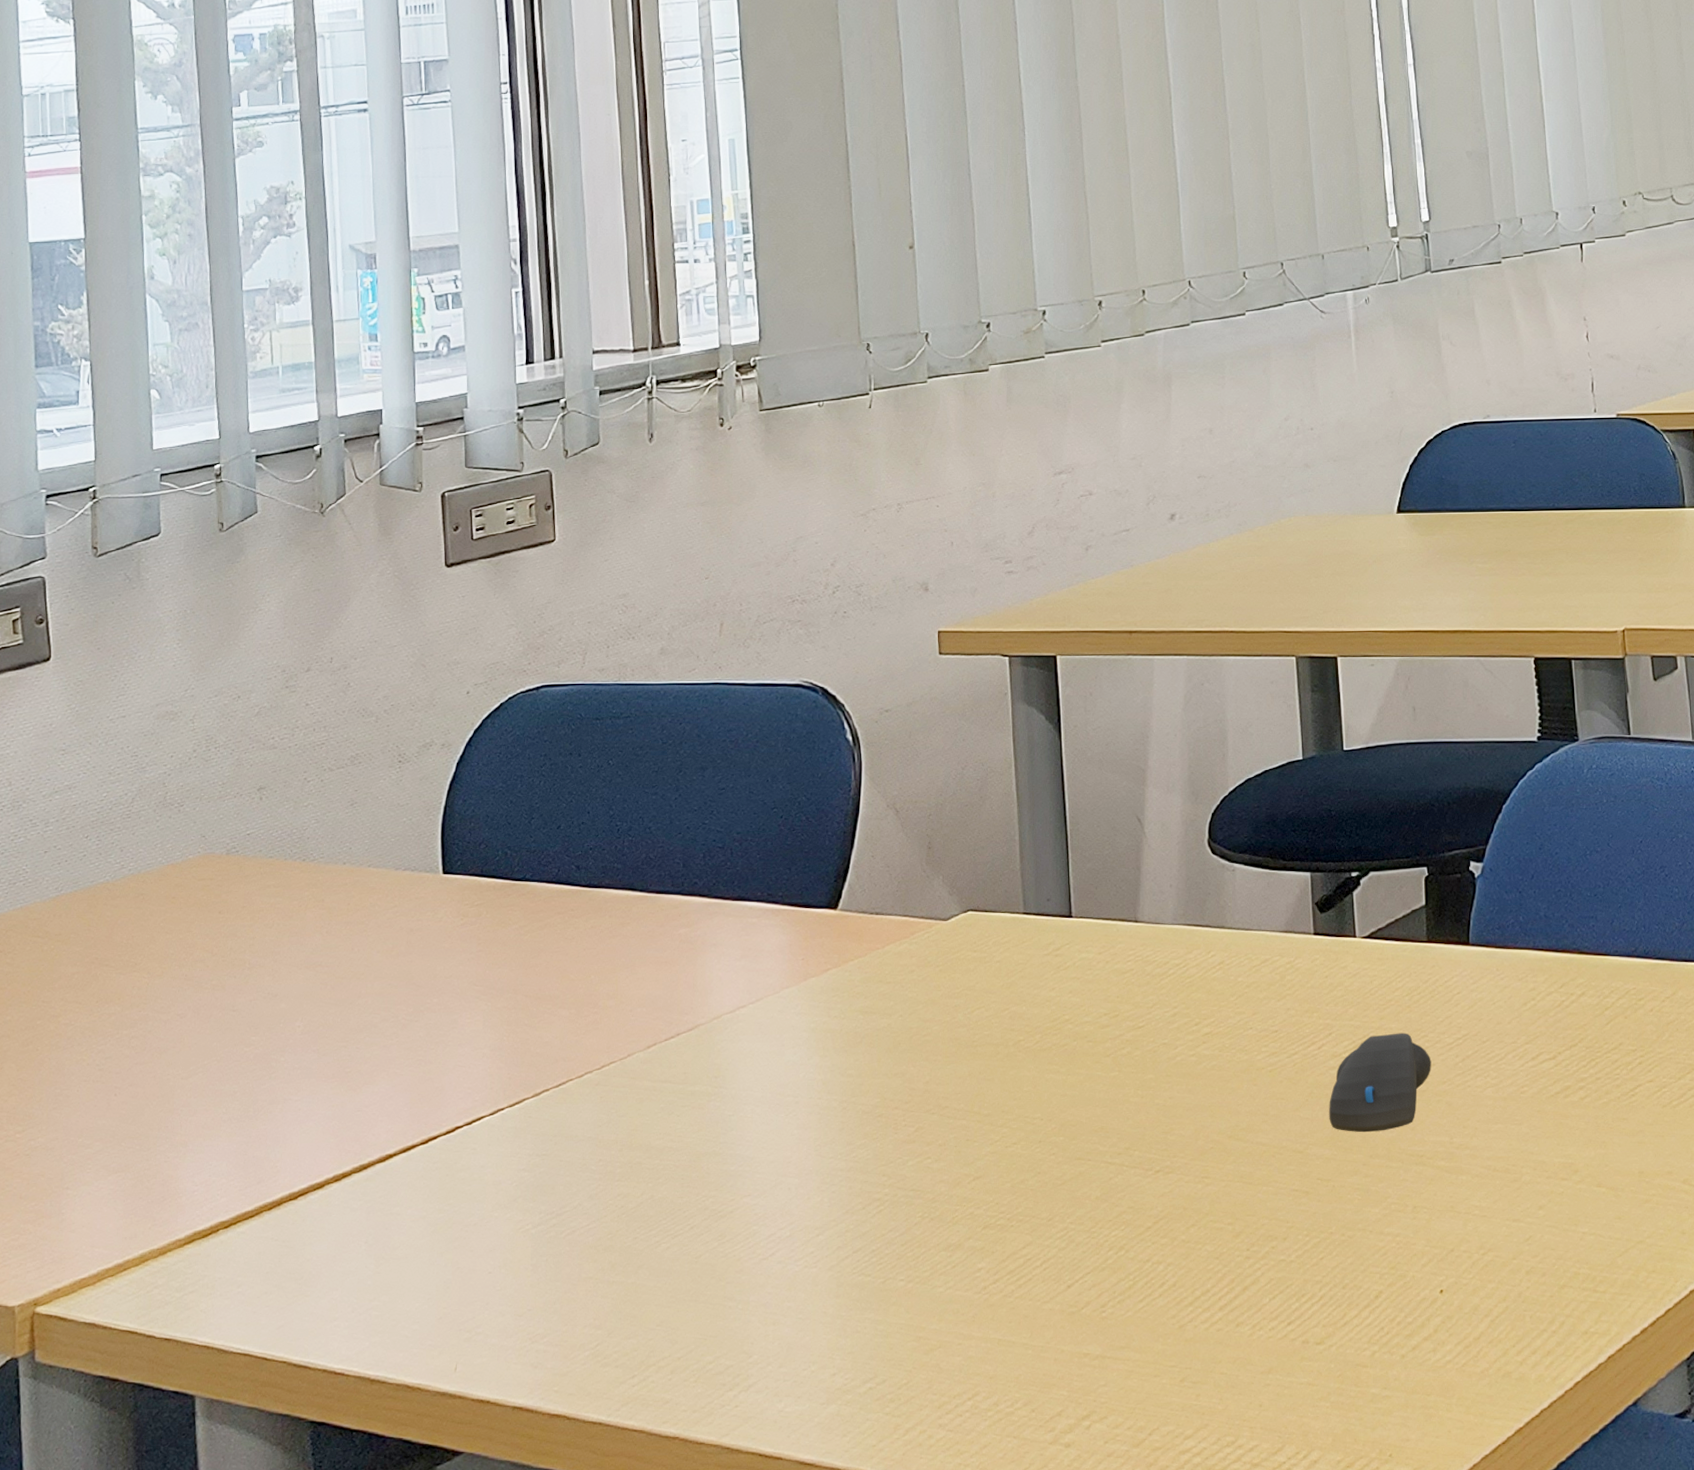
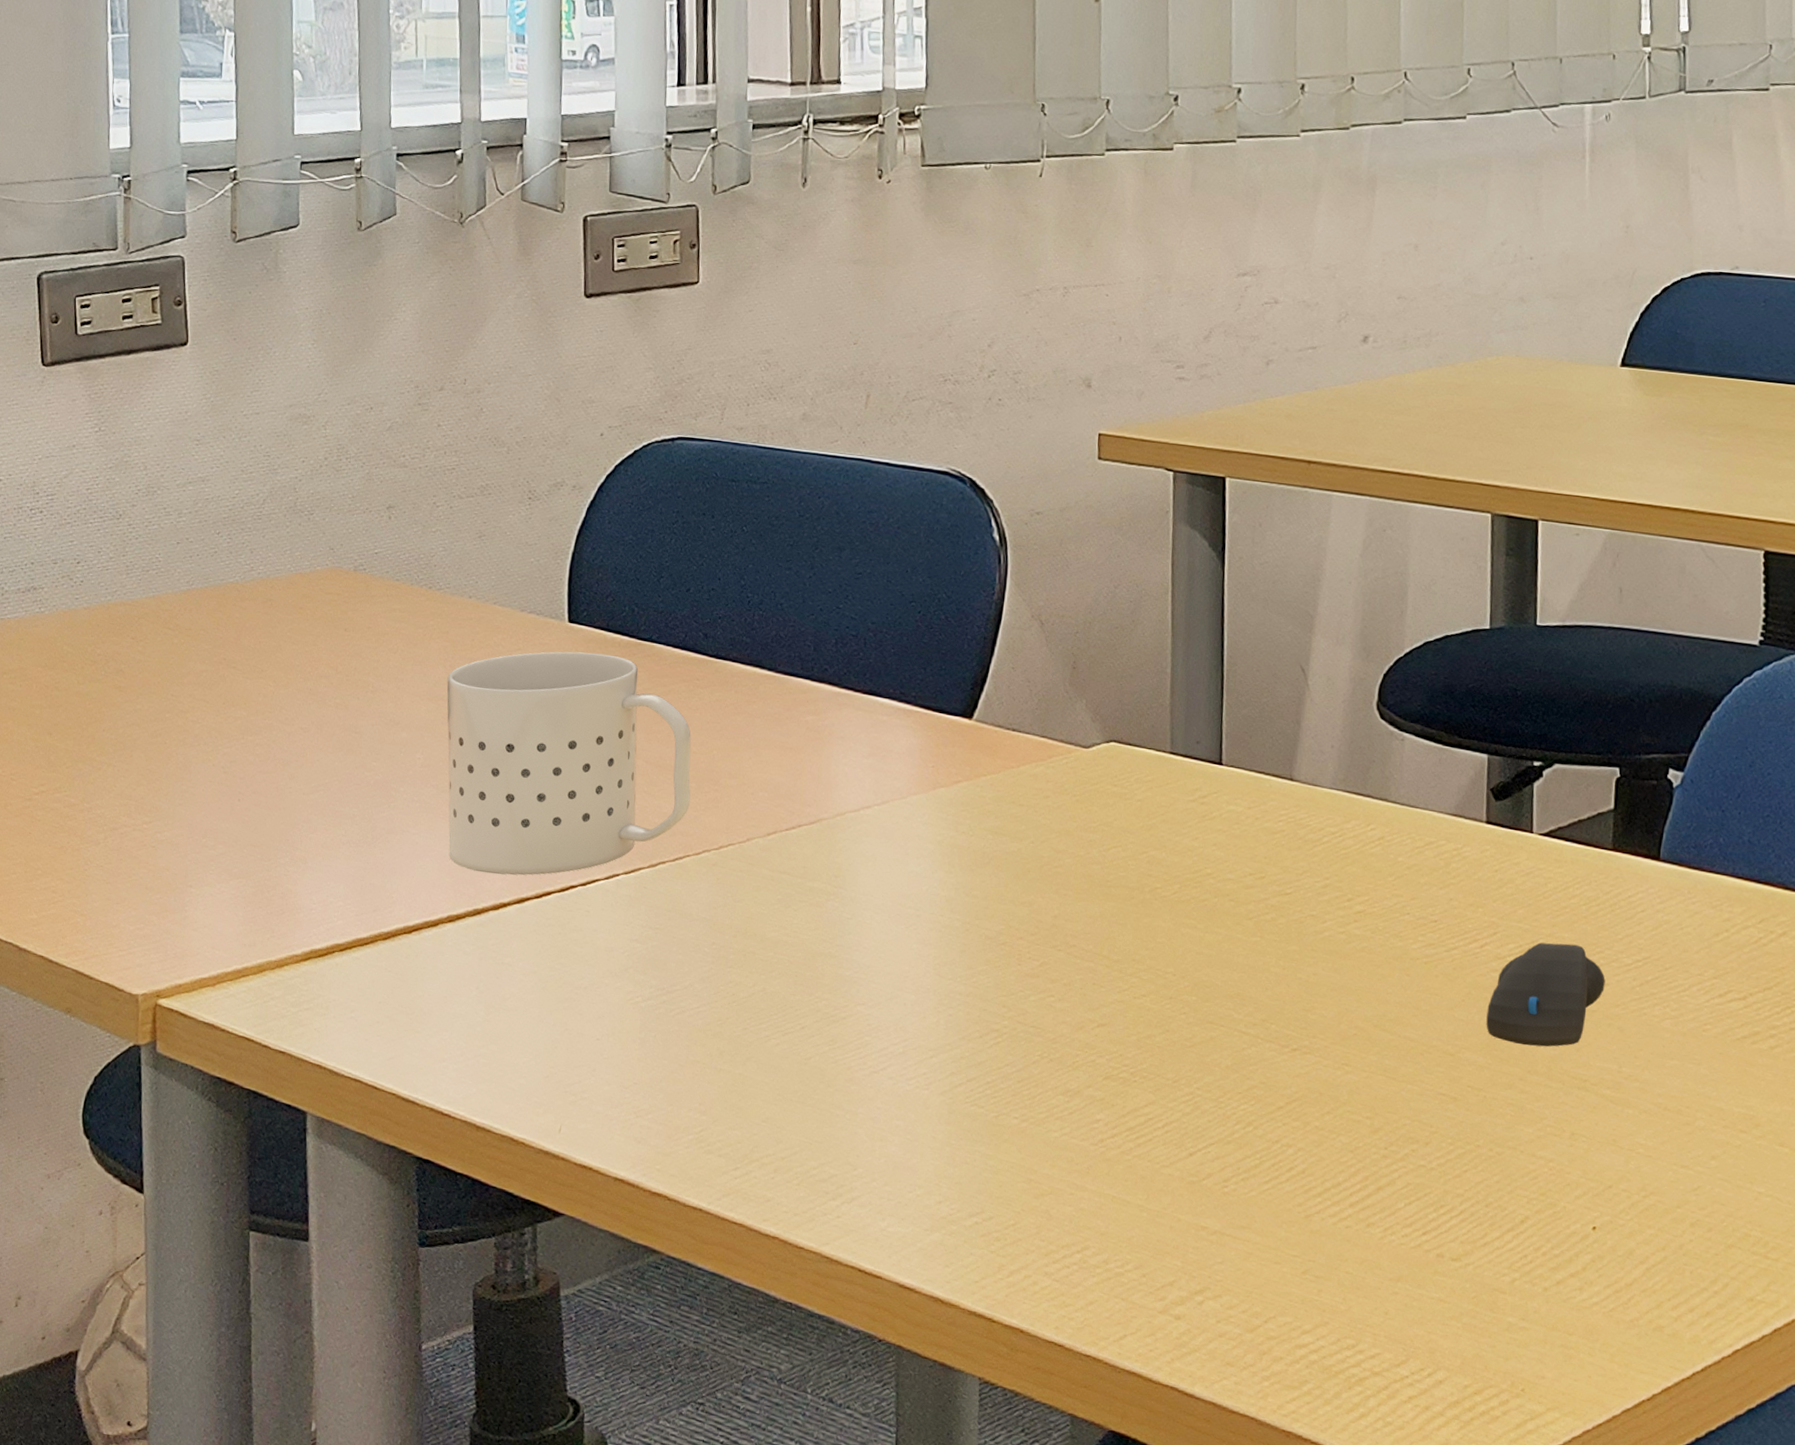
mug: none [324,899,571,1128] -> present [447,651,692,876]

